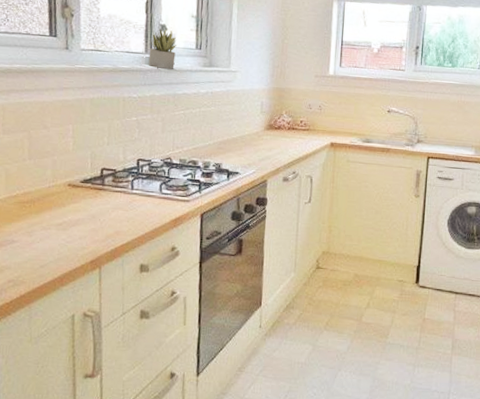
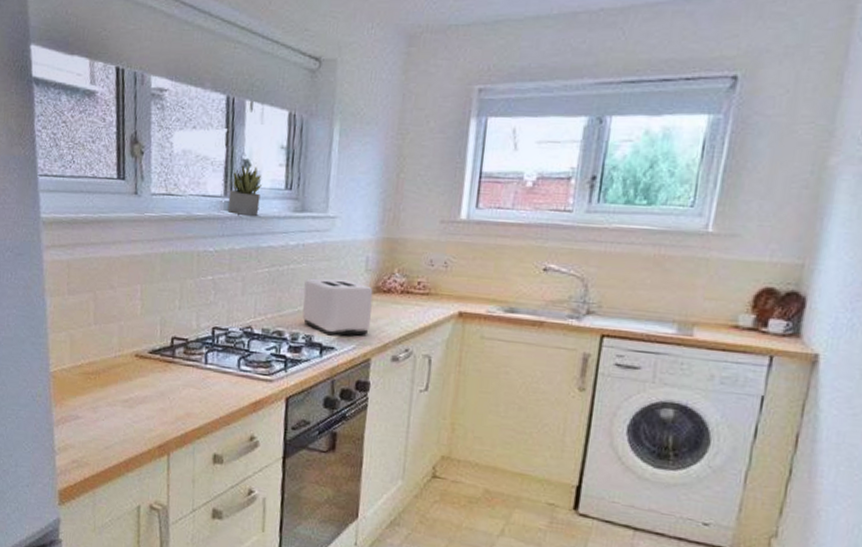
toaster: none [212,118,267,164] -> present [302,278,373,336]

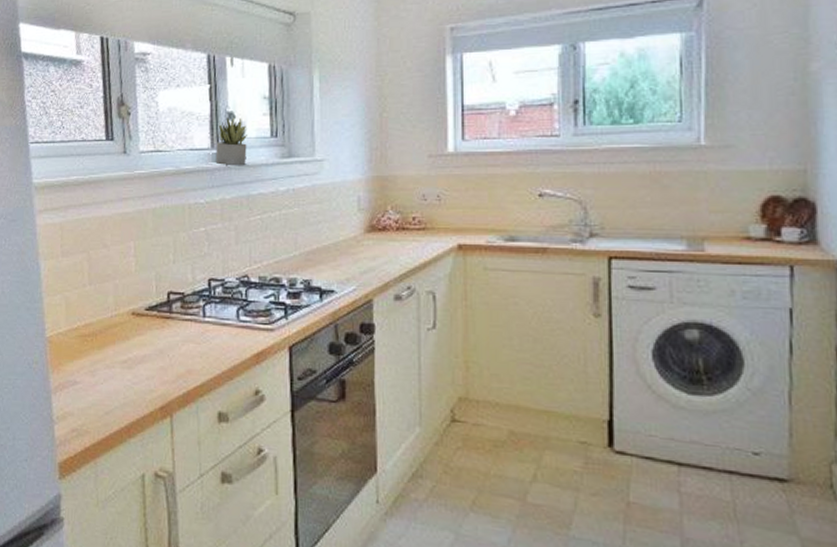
toaster: present [302,278,373,336] -> none [298,220,369,279]

